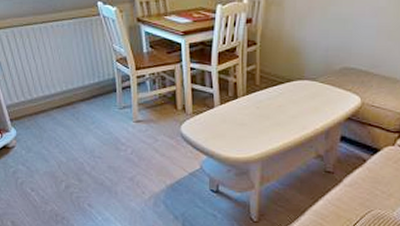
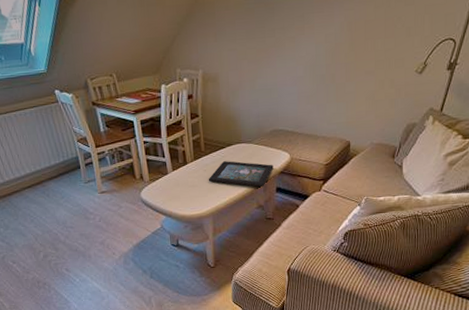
decorative tray: none [260,99,340,133] -> present [208,161,274,187]

